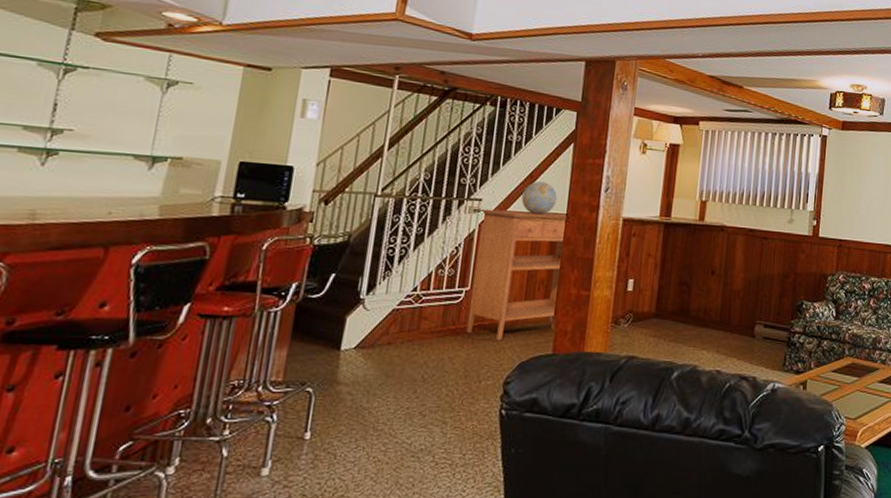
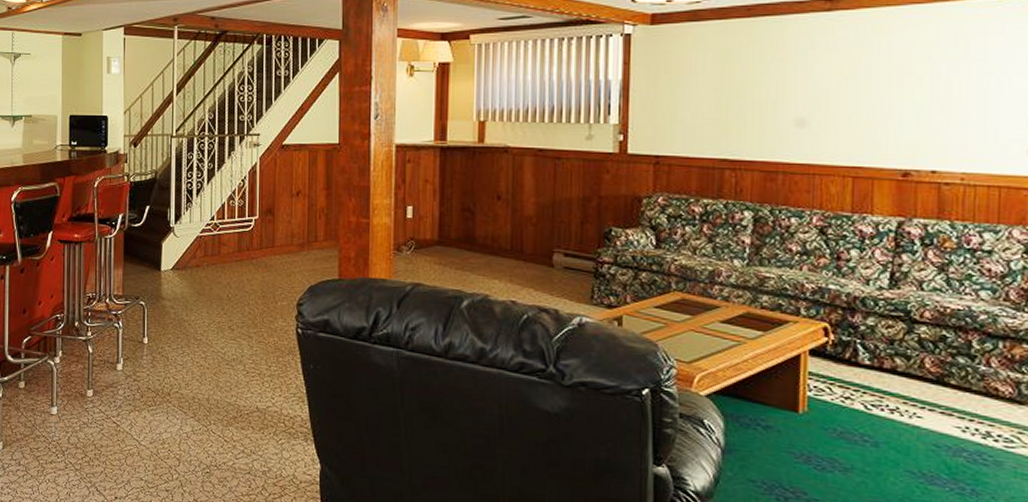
console table: present [466,208,566,341] -> none [258,142,339,266]
decorative globe: present [521,181,558,215] -> none [295,113,329,145]

